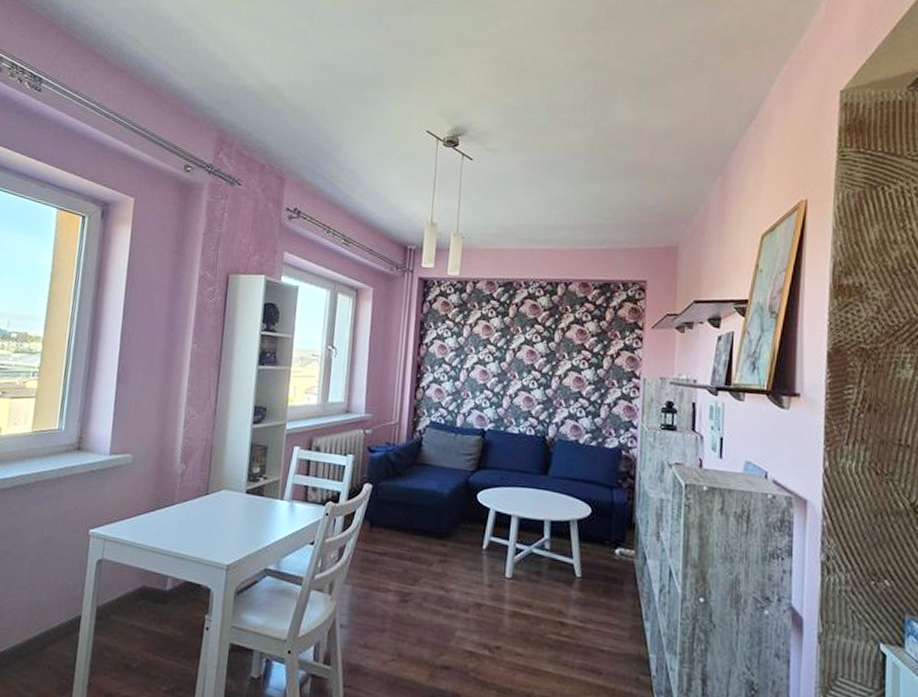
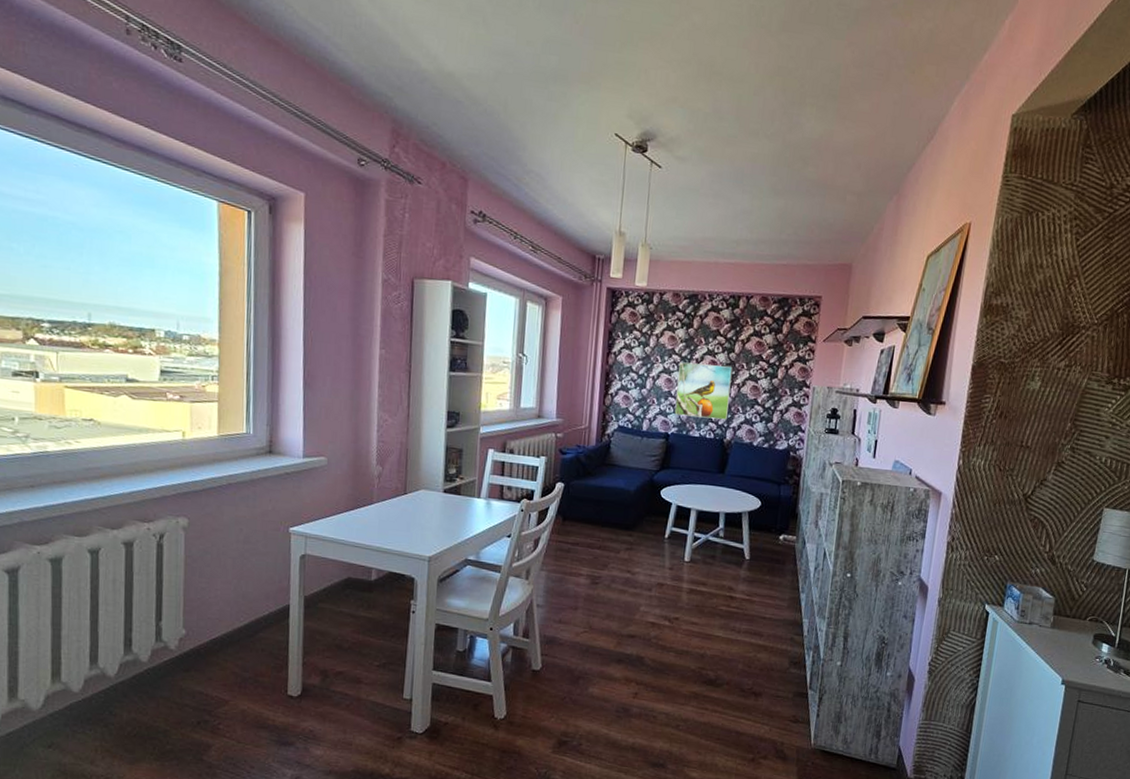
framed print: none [491,352,553,415] -> present [674,362,733,420]

